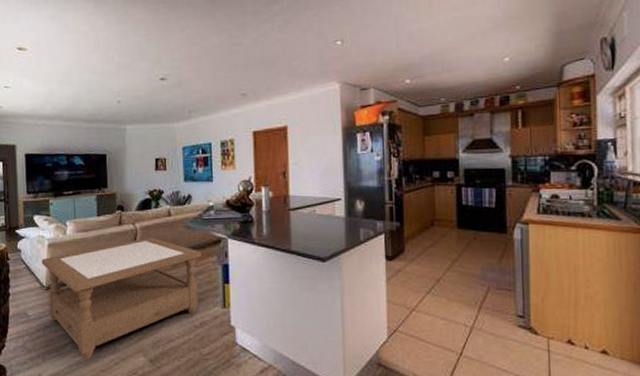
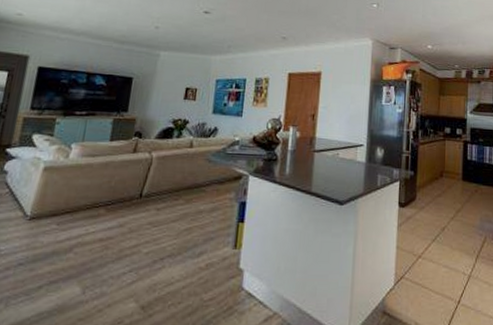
coffee table: present [41,237,202,360] -> none [27,168,220,306]

